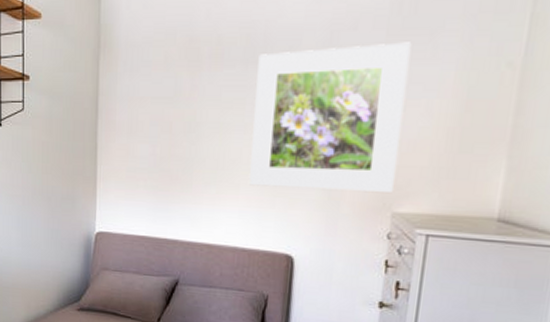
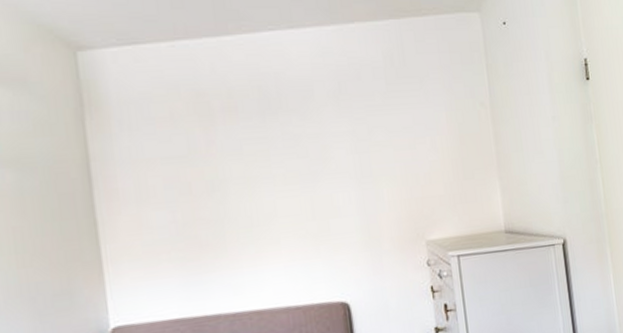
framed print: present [248,42,412,192] -> none [274,89,422,238]

